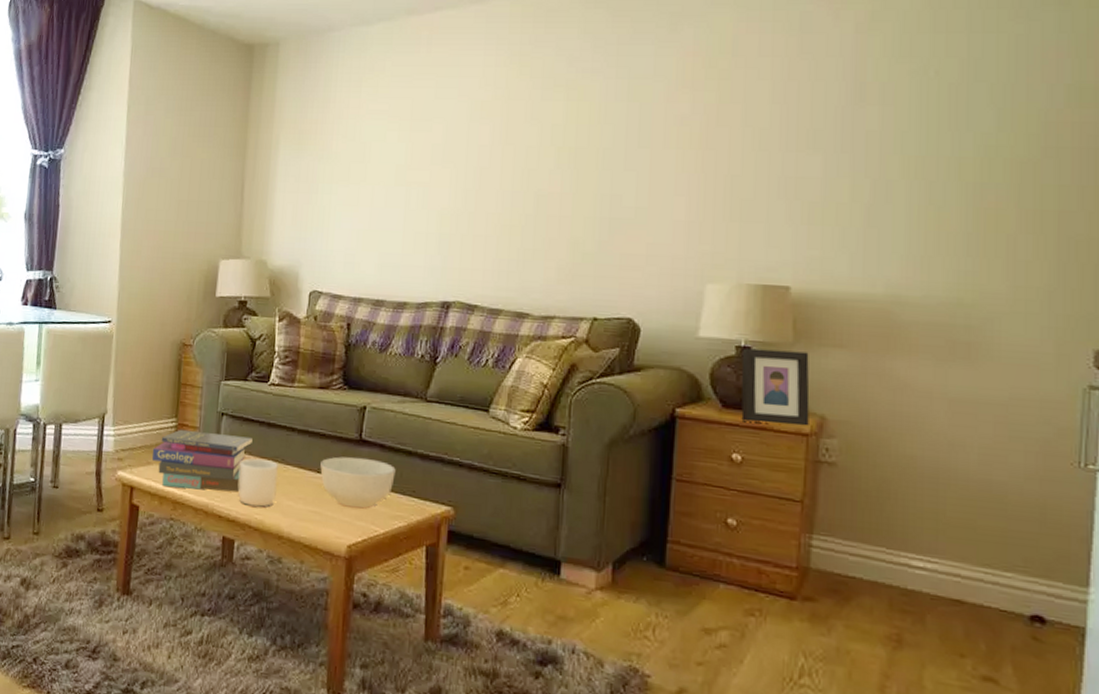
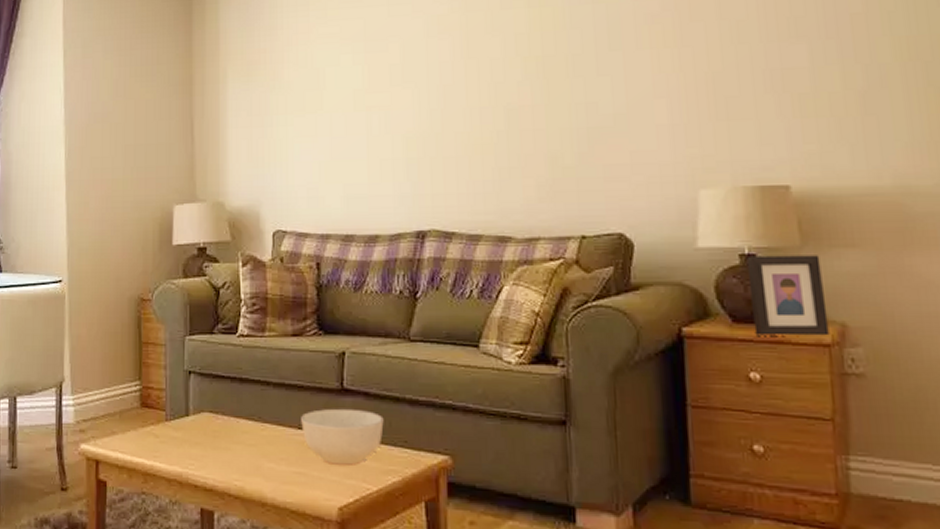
books: present [152,429,253,493] -> none [116,392,224,458]
mug: present [238,458,278,507] -> none [213,419,255,472]

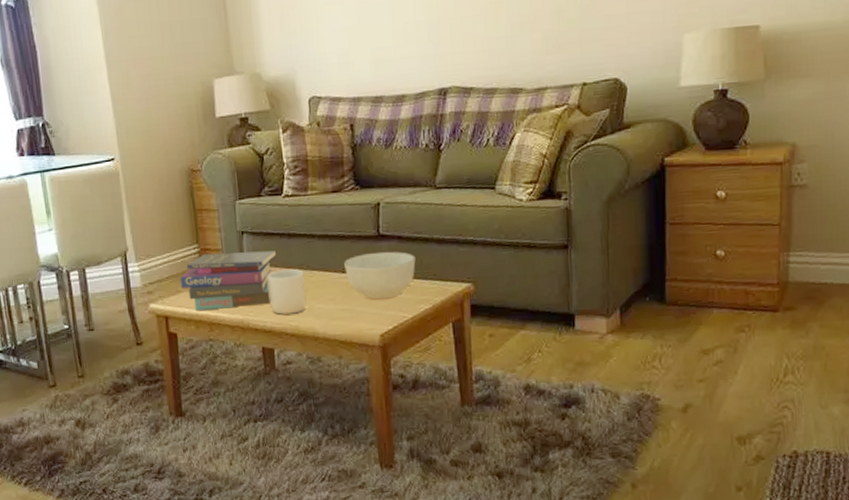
books: none [116,392,224,458] -> present [179,250,276,311]
mug: none [213,419,255,472] -> present [267,269,307,315]
picture frame: present [746,255,830,336] -> none [720,86,782,160]

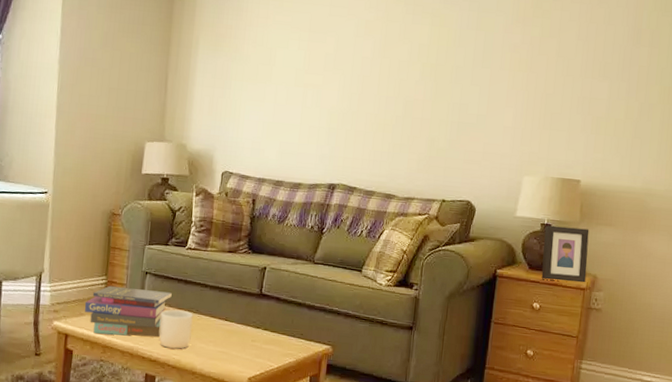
bowl: present [344,251,416,301] -> none [228,307,288,350]
picture frame: none [720,86,782,160] -> present [541,225,590,283]

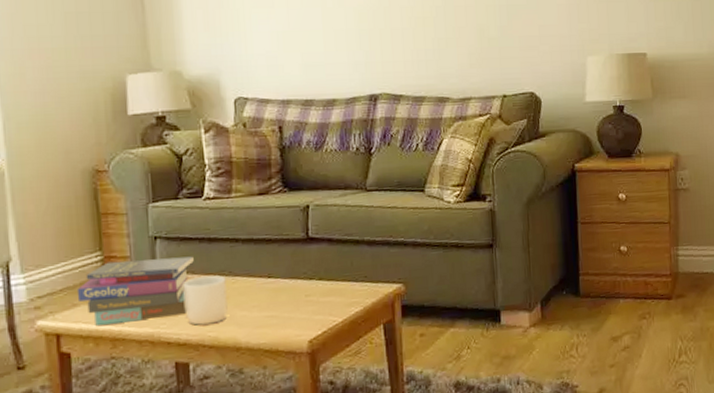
picture frame: present [541,225,590,283] -> none [618,105,669,166]

